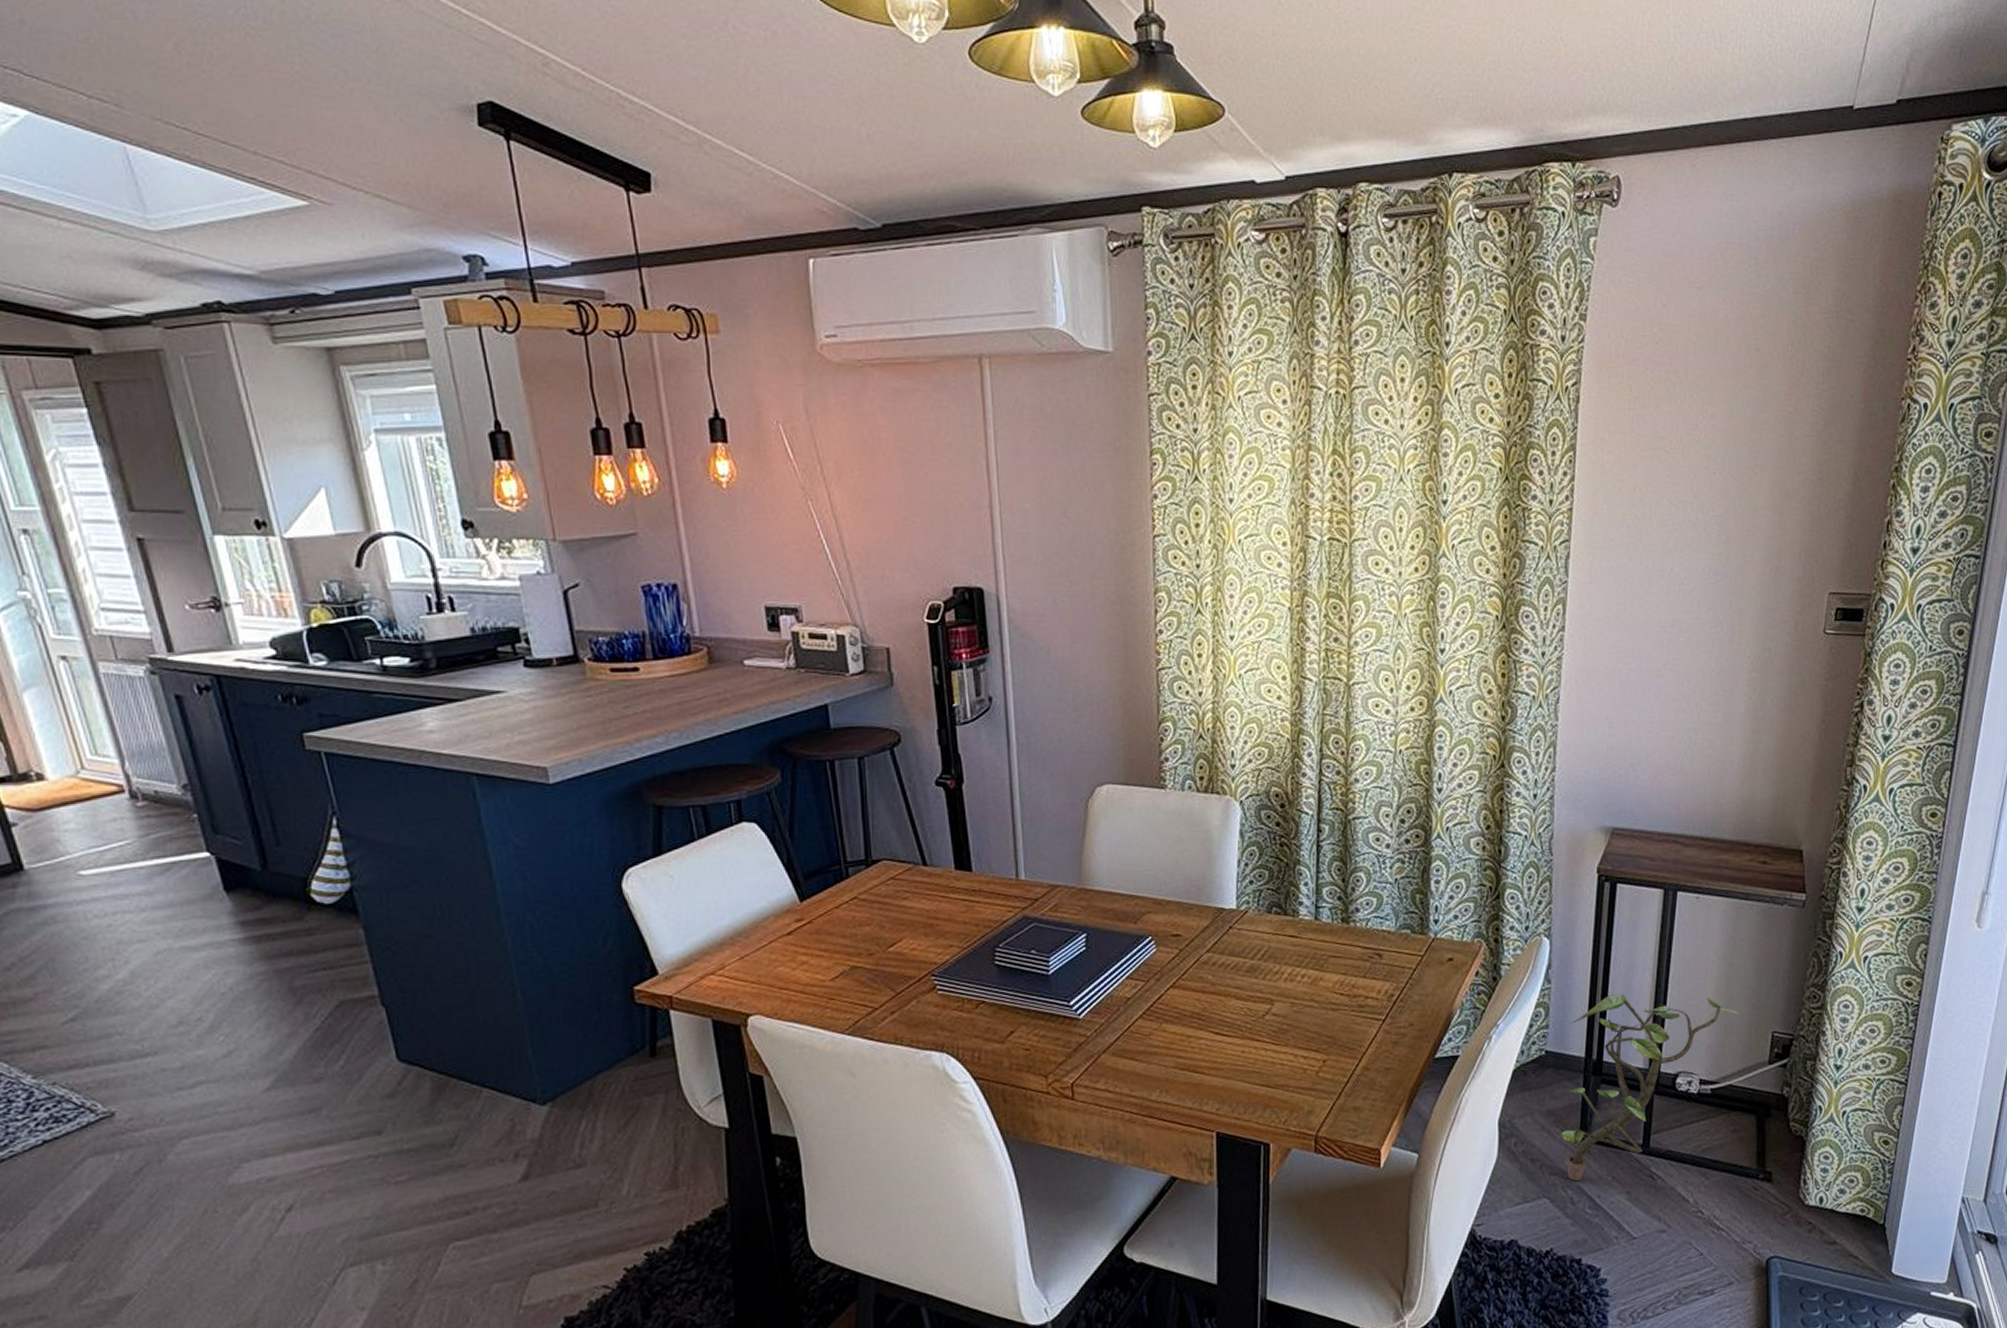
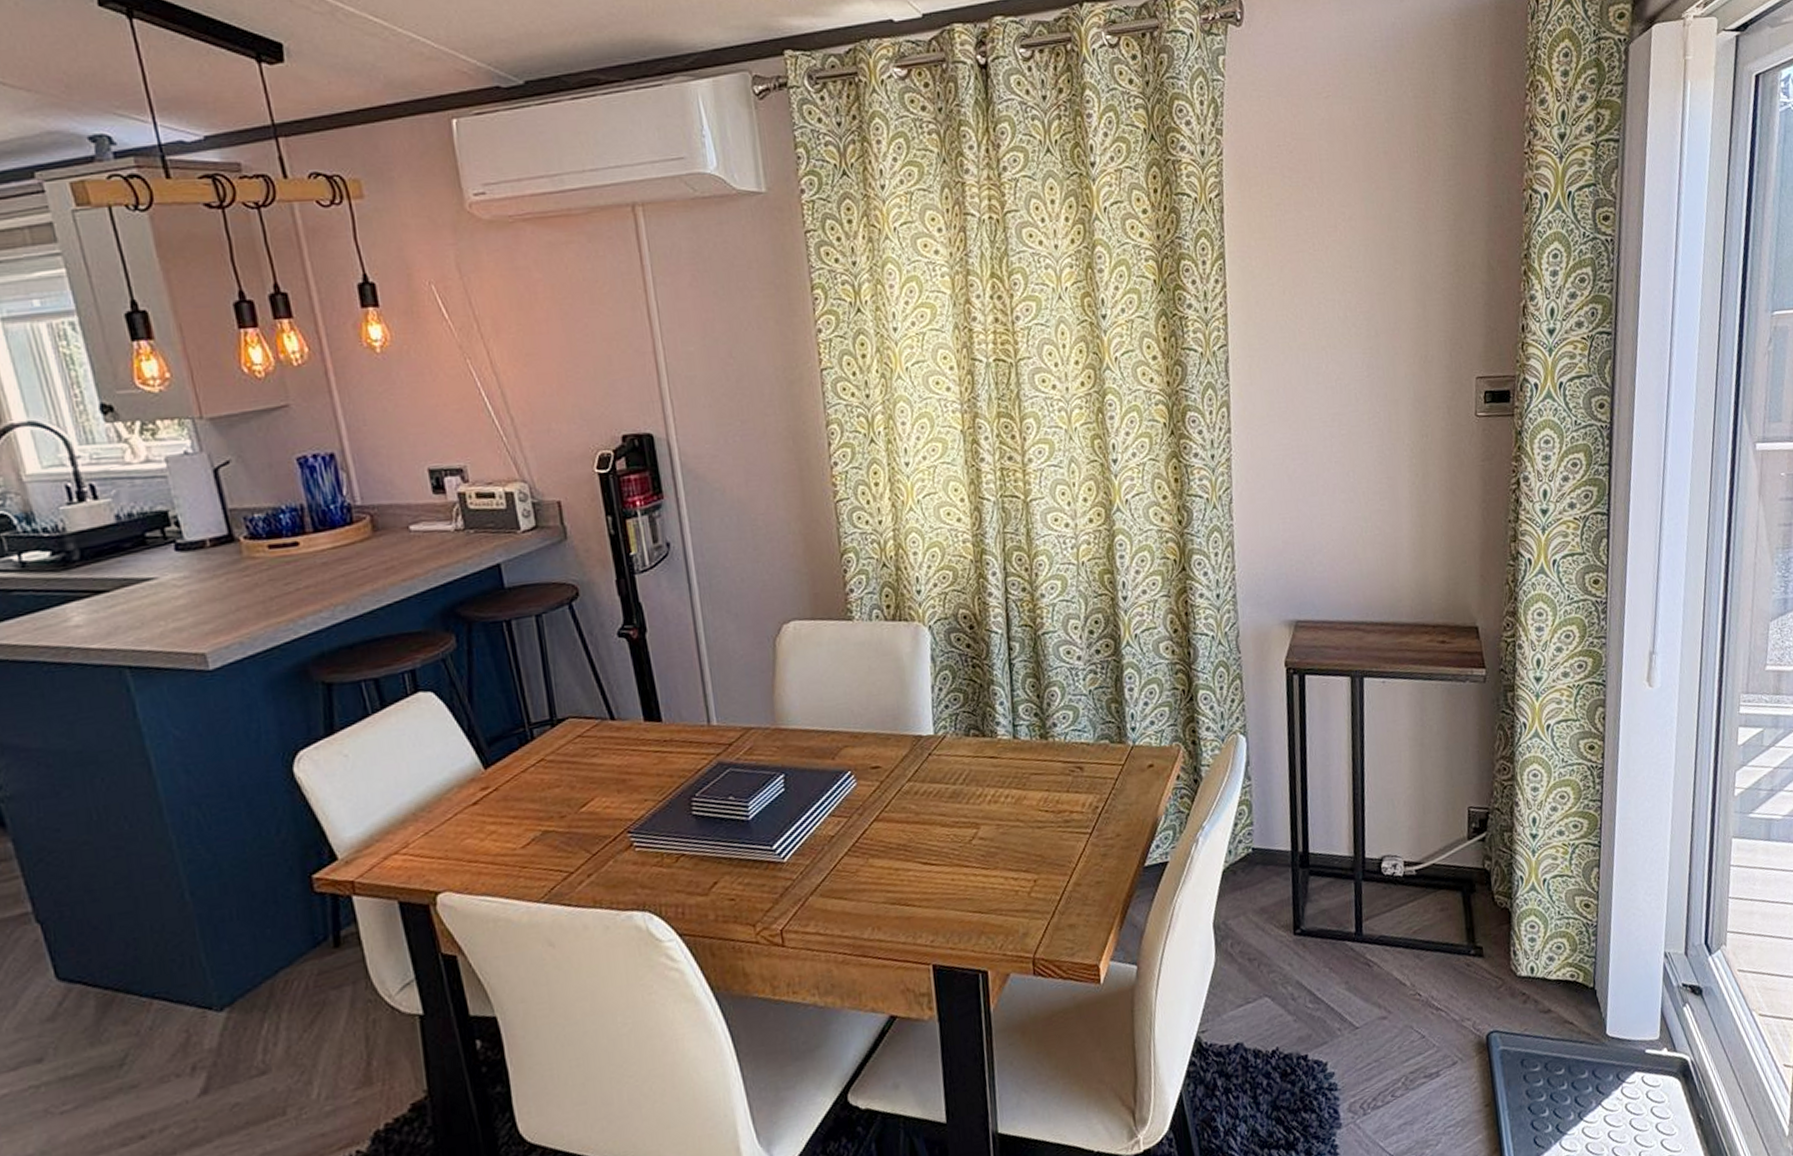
potted plant: present [1561,994,1740,1182] -> none [1275,778,1436,977]

